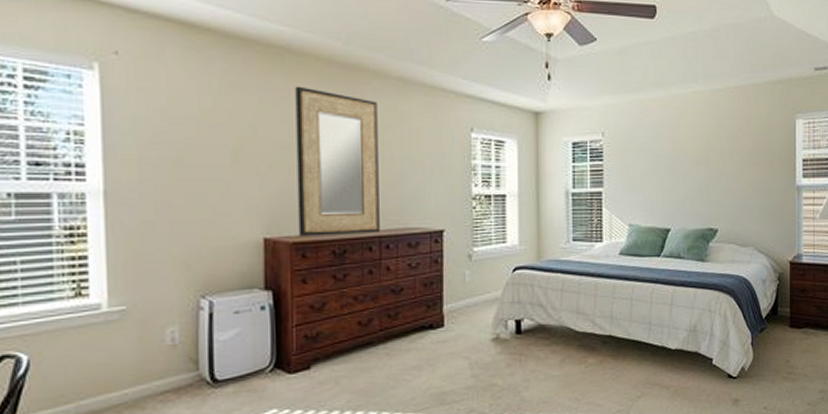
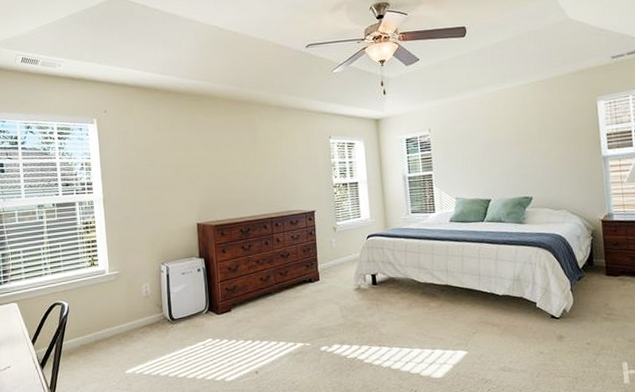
home mirror: present [295,86,380,236] -> none [210,119,271,221]

